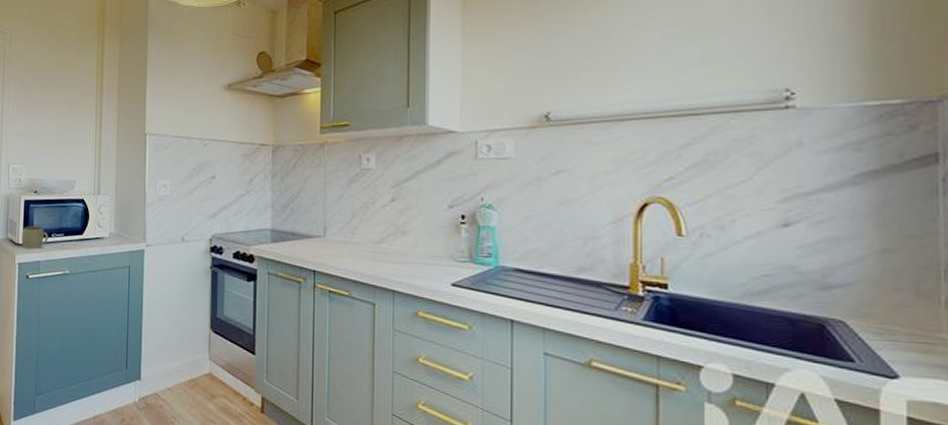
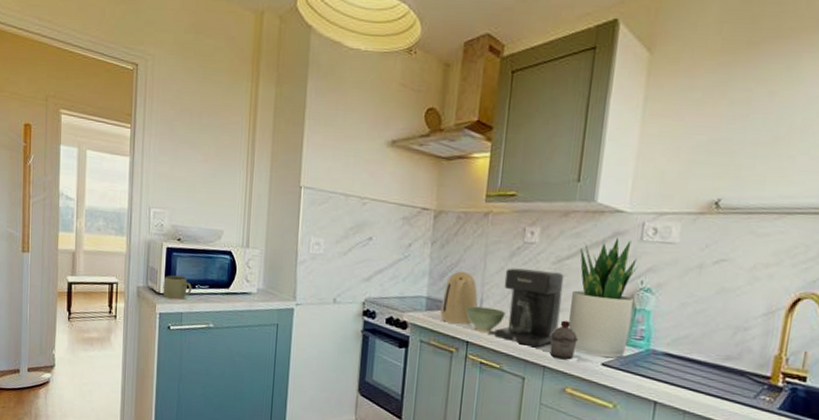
kettle: none [286,201,321,254] -> present [440,271,478,325]
bowl: none [310,235,351,260] -> present [465,306,507,333]
coffee maker: none [340,195,404,271] -> present [494,268,564,347]
canister: none [396,242,425,283] -> present [550,320,579,360]
planter: none [414,157,477,278] -> present [568,237,639,359]

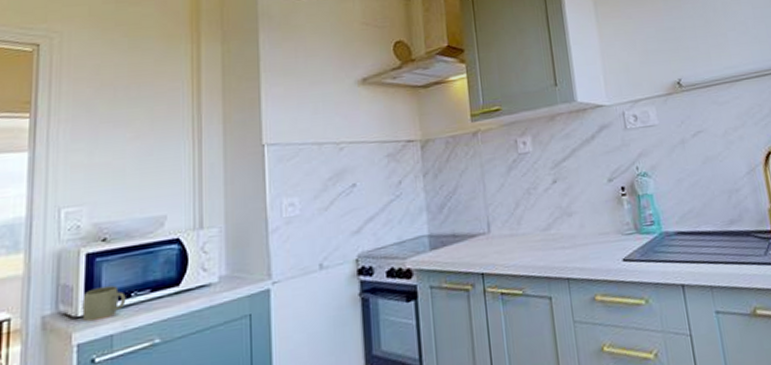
kettle: present [440,271,478,325] -> none [446,197,486,258]
bowl: present [465,306,507,333] -> none [474,229,517,259]
coffee maker: present [494,268,564,347] -> none [506,176,572,261]
canister: present [550,320,579,360] -> none [566,223,595,267]
planter: present [568,237,639,359] -> none [574,131,641,255]

